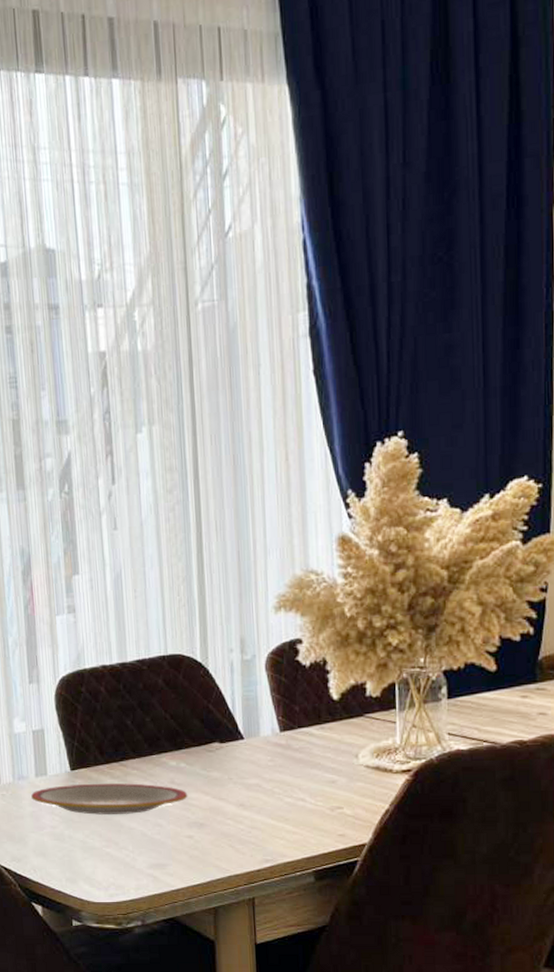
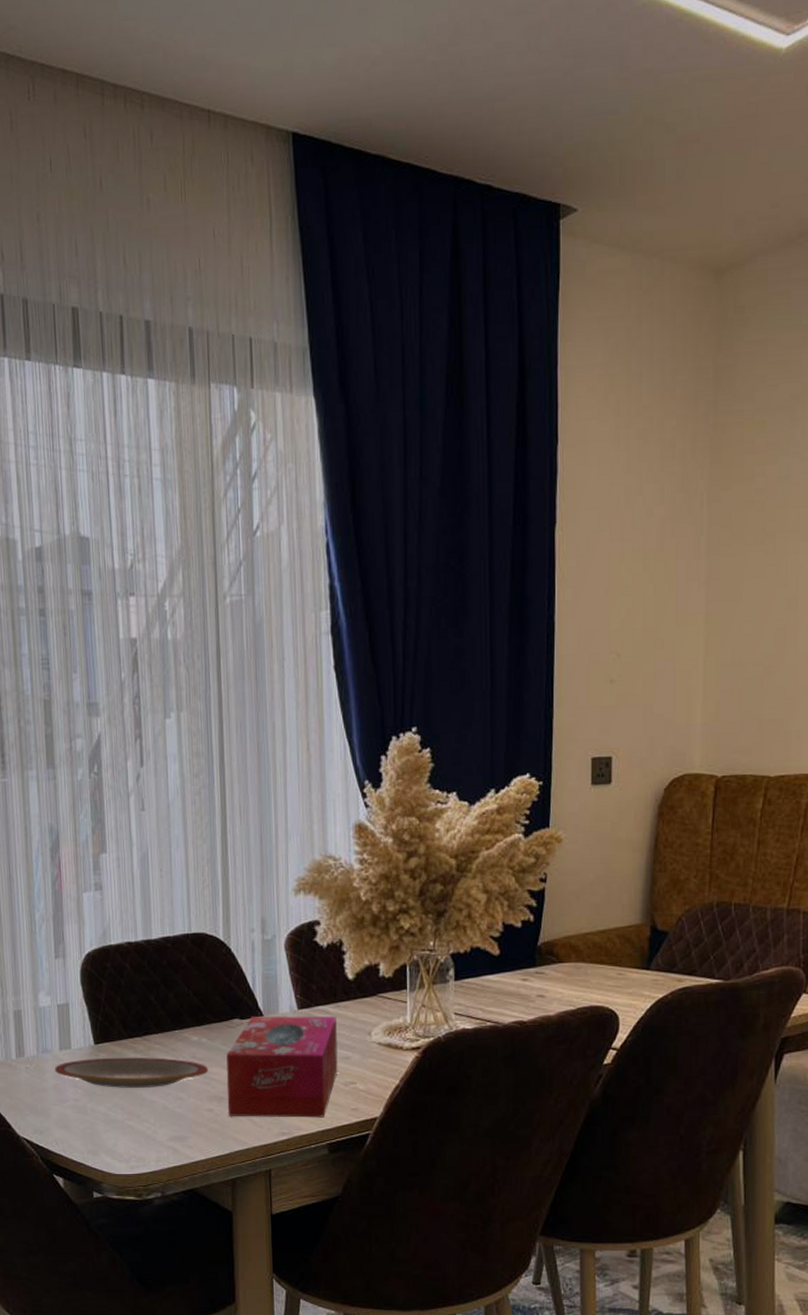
tissue box: none [206,738,324,844] -> present [226,1016,338,1118]

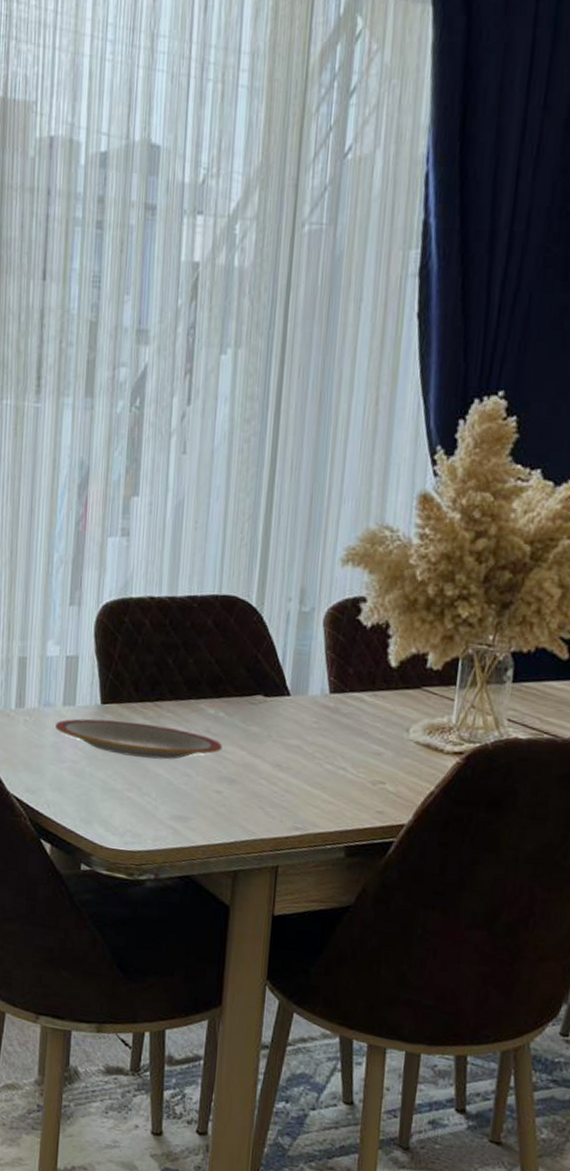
tissue box: present [226,1016,338,1118] -> none [238,694,372,817]

